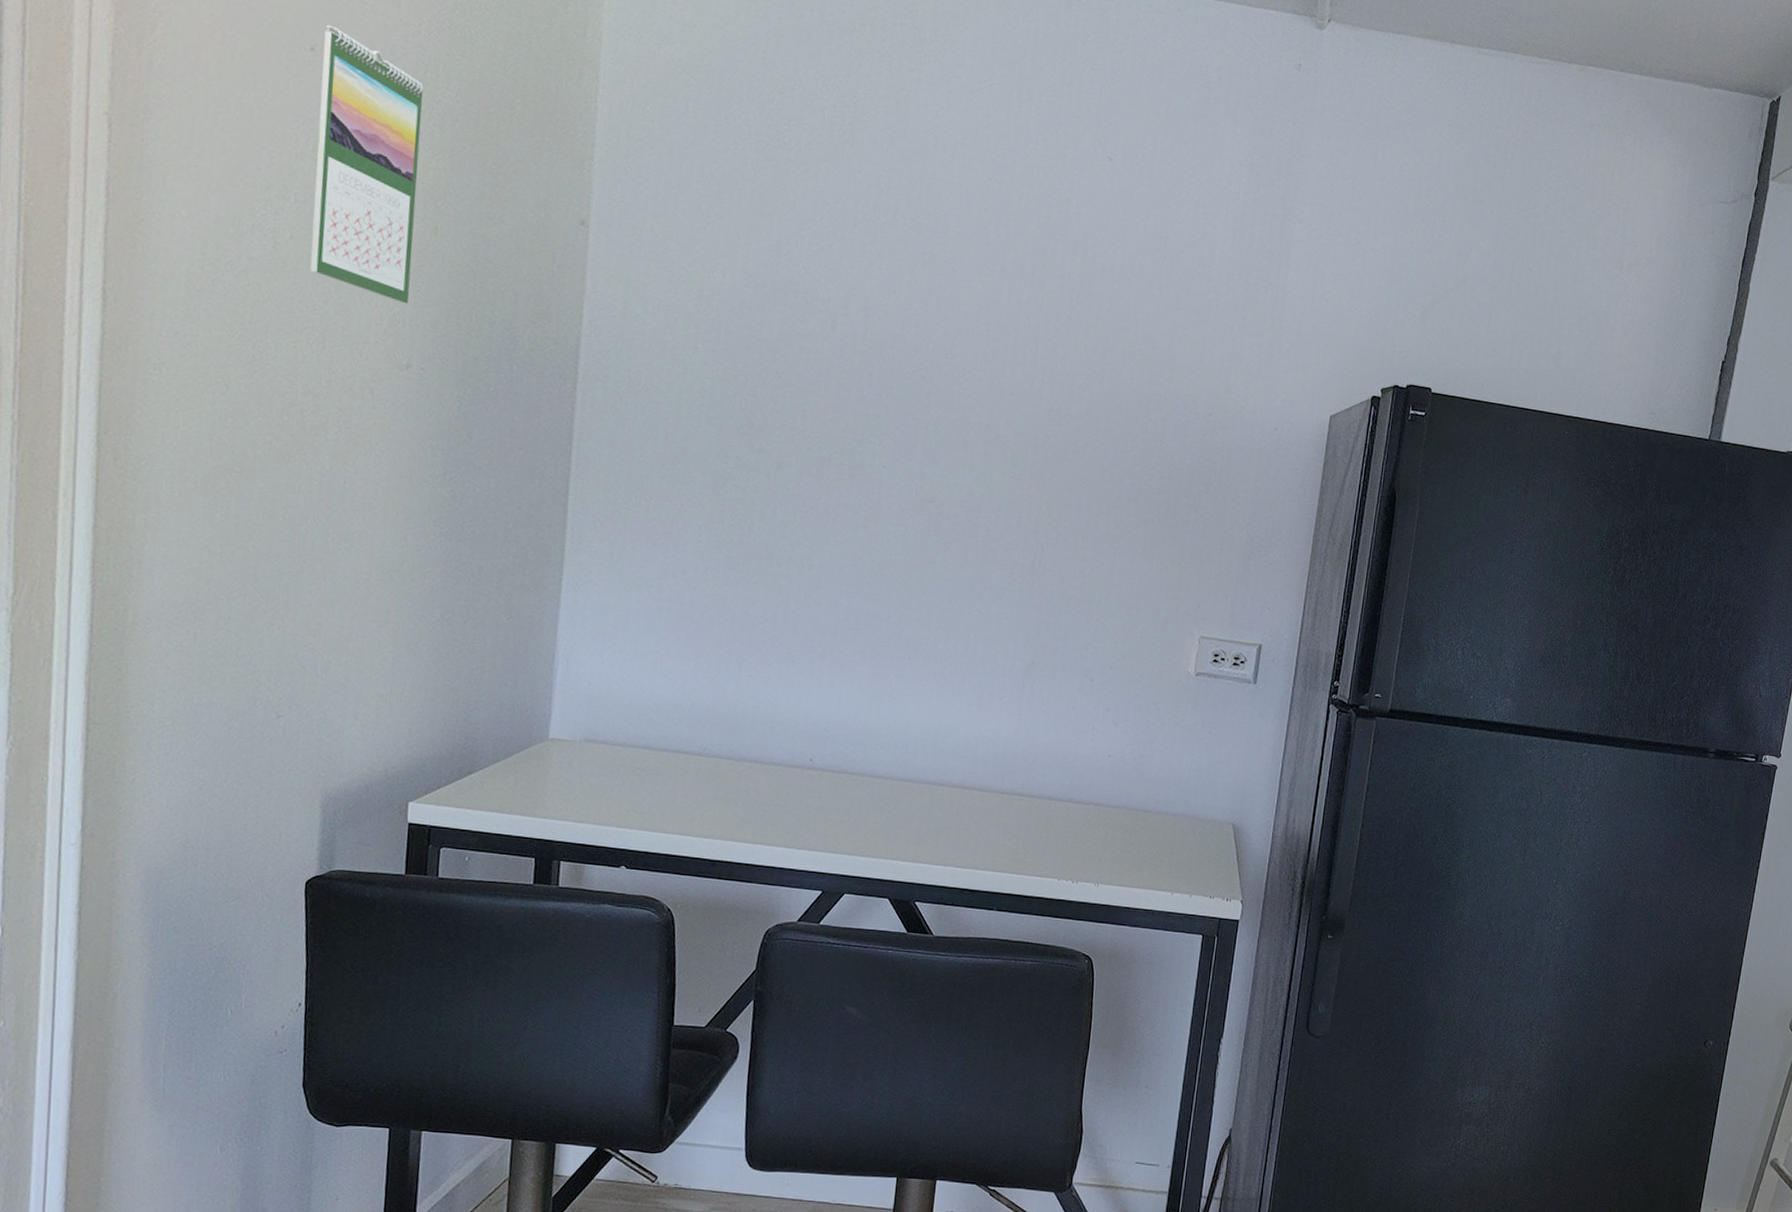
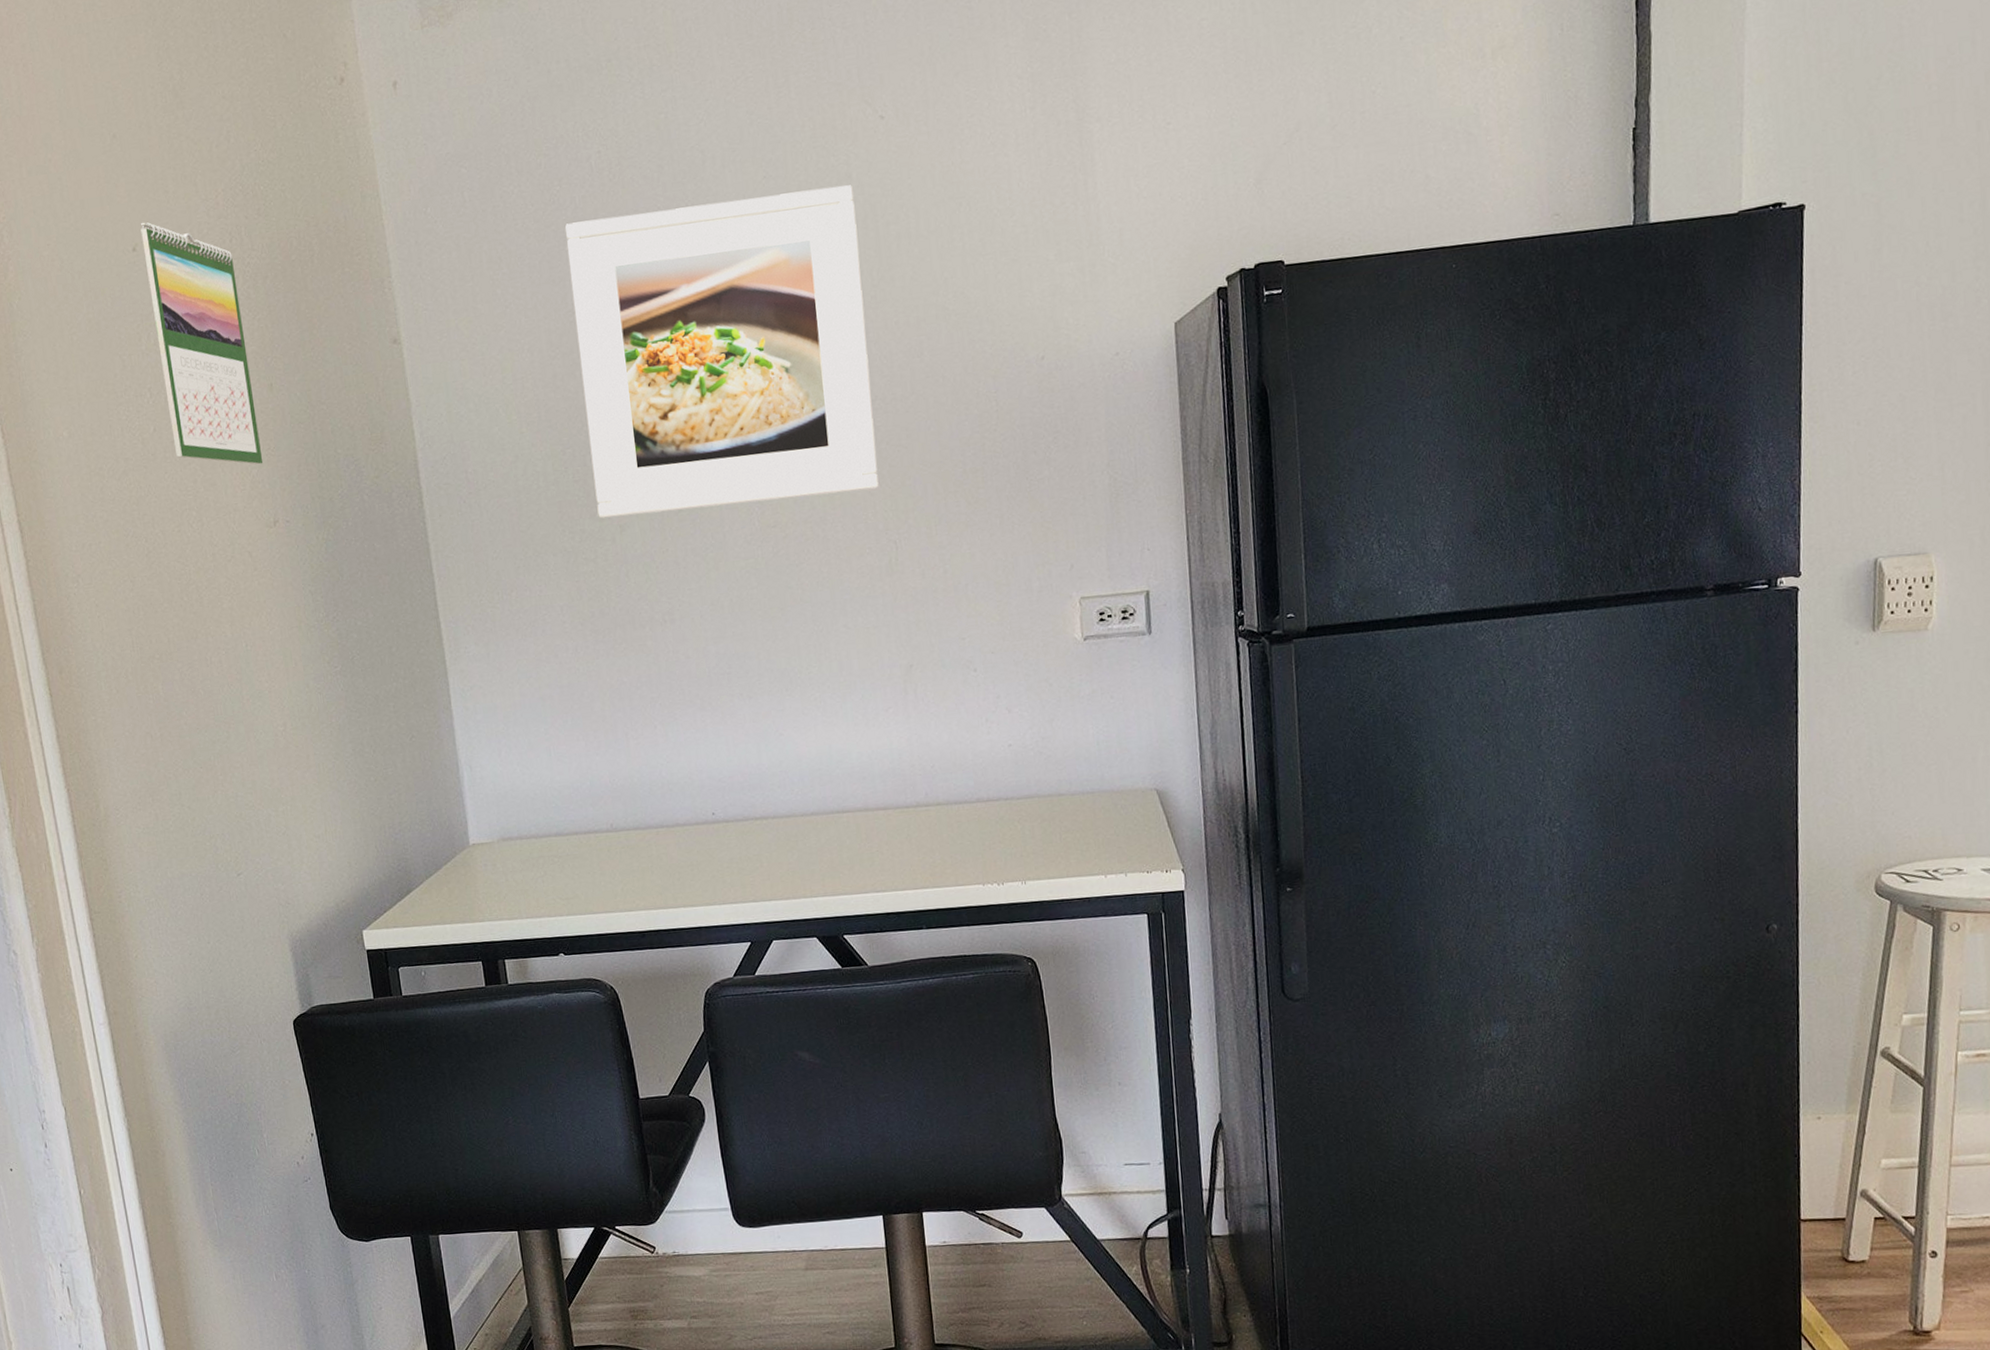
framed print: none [757,163,1071,492] -> present [565,185,879,518]

